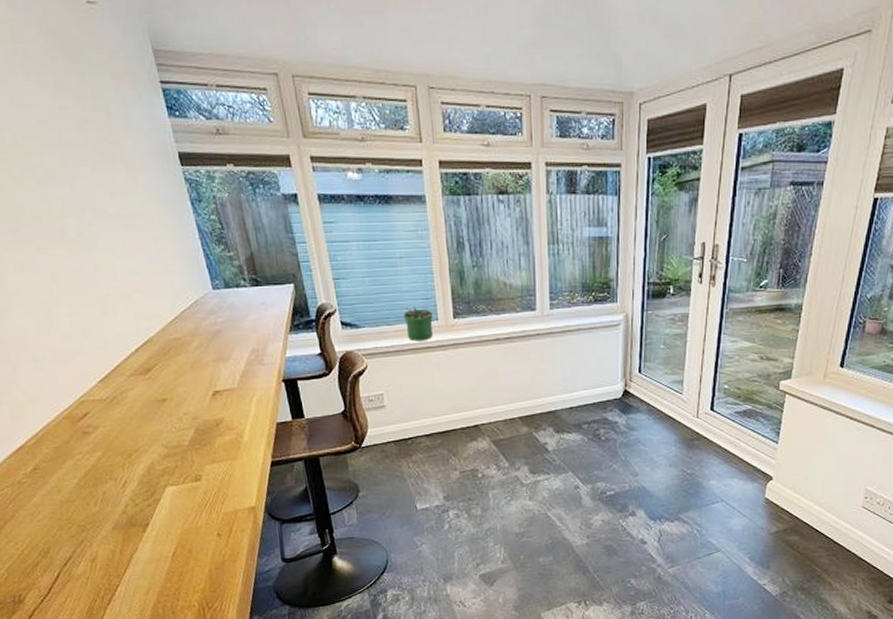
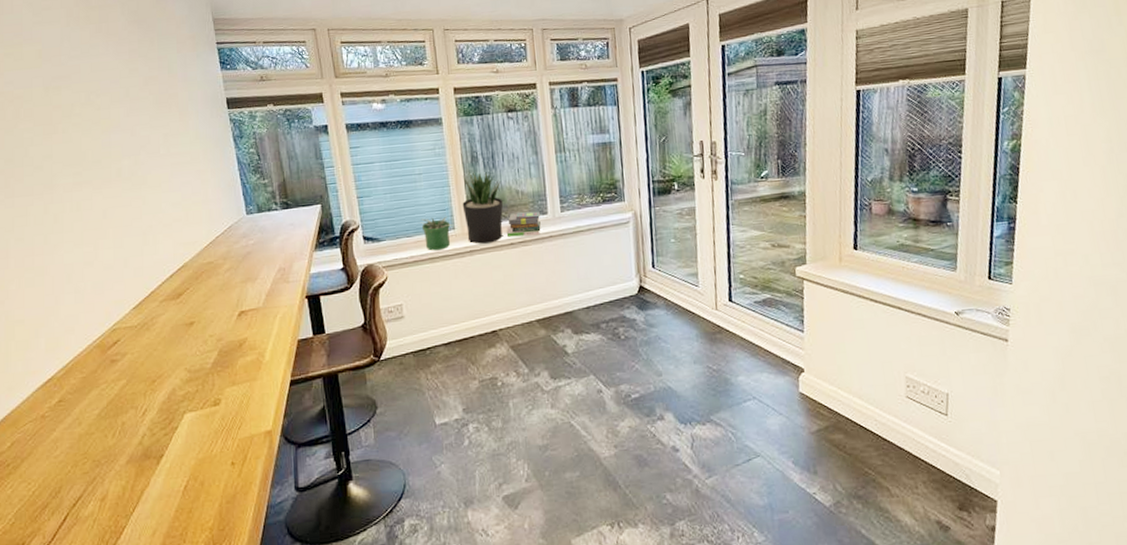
planter: none [446,255,490,339] -> present [462,169,504,245]
books: none [493,306,528,333] -> present [507,211,541,237]

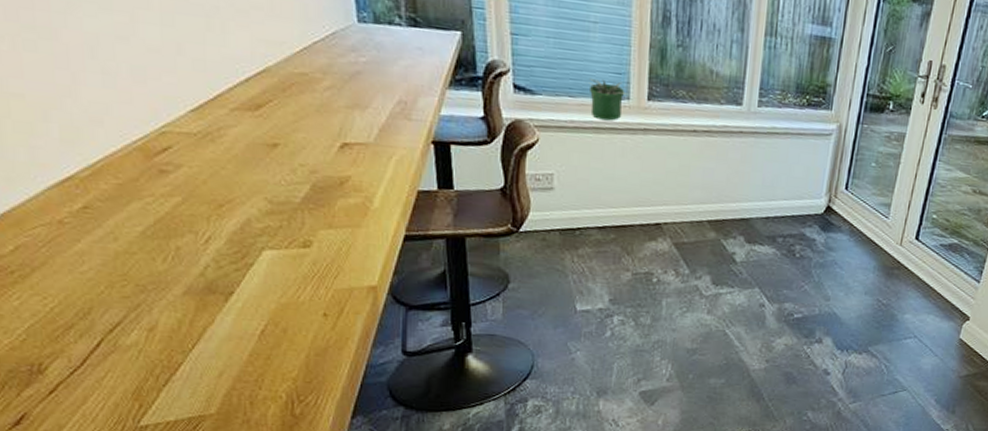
planter: present [462,169,504,245] -> none [642,30,694,126]
books: present [507,211,541,237] -> none [691,95,733,128]

